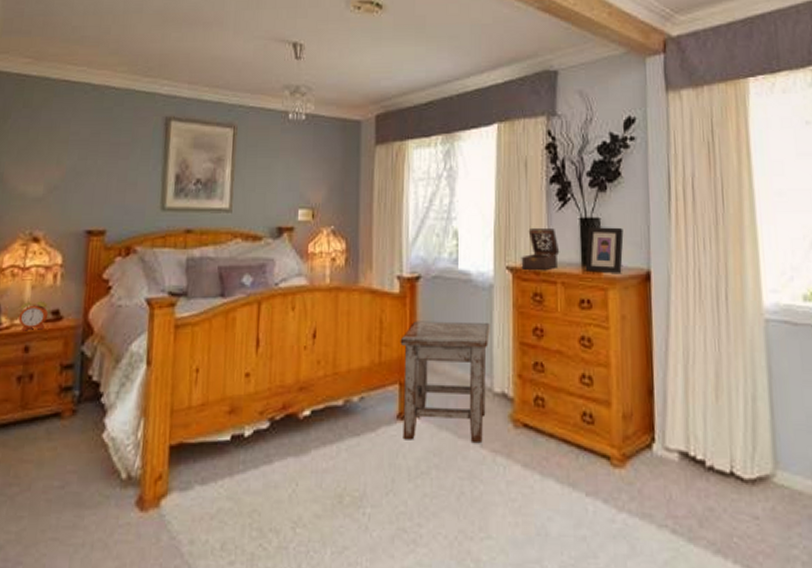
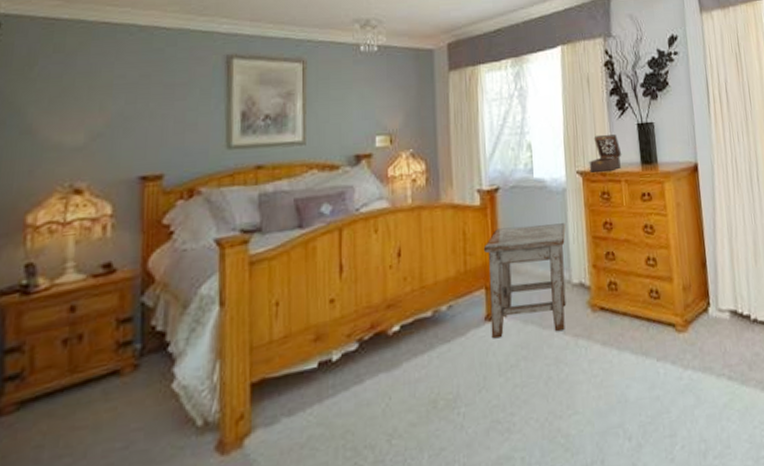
alarm clock: present [18,299,49,331] -> none [60,255,98,290]
picture frame: present [585,227,624,273] -> none [644,129,675,169]

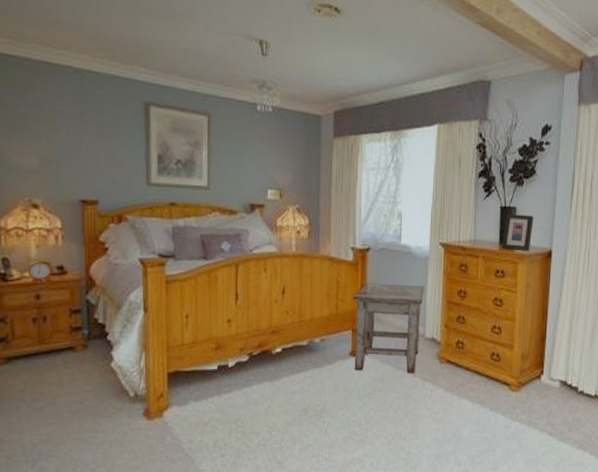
alarm clock: none [60,255,98,290] -> present [28,256,54,282]
jewelry box: present [589,134,622,173] -> none [451,212,483,247]
picture frame: none [644,129,675,169] -> present [501,214,534,251]

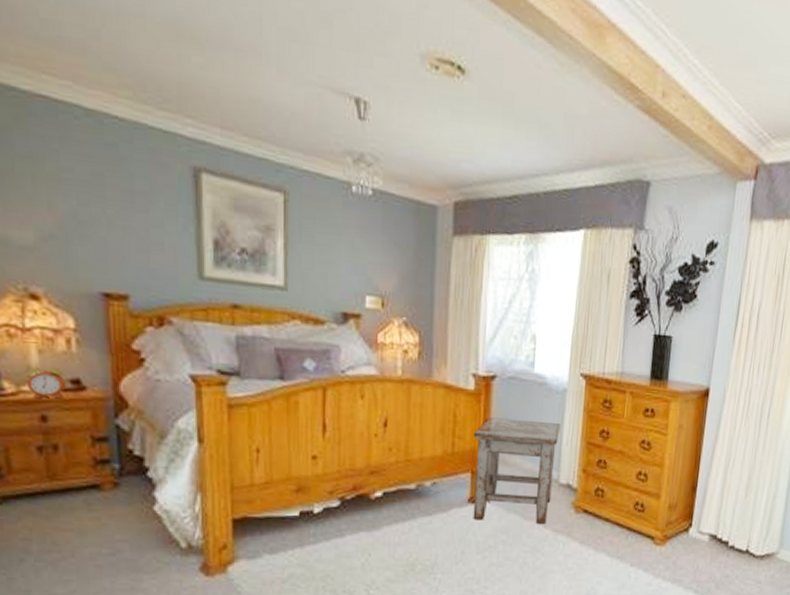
picture frame: present [501,214,534,251] -> none [653,344,692,388]

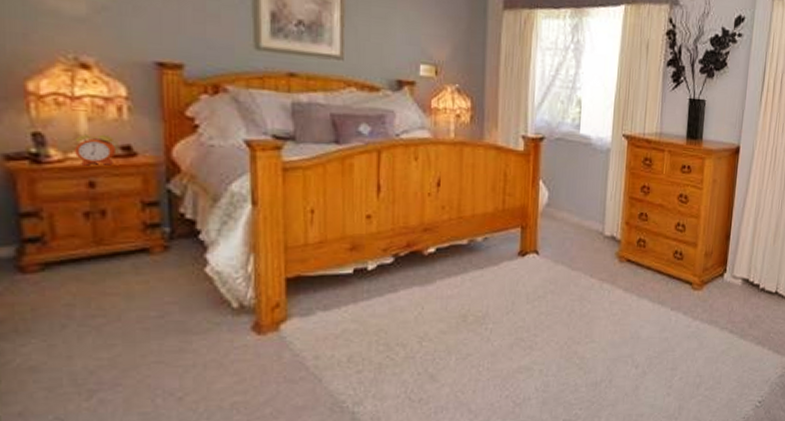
stool: present [473,417,561,525] -> none [523,176,605,274]

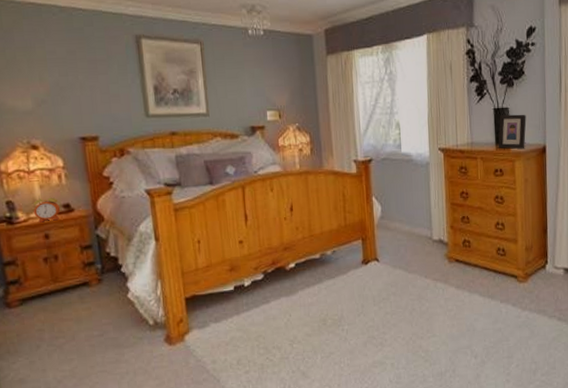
picture frame: none [689,107,723,146] -> present [498,114,526,149]

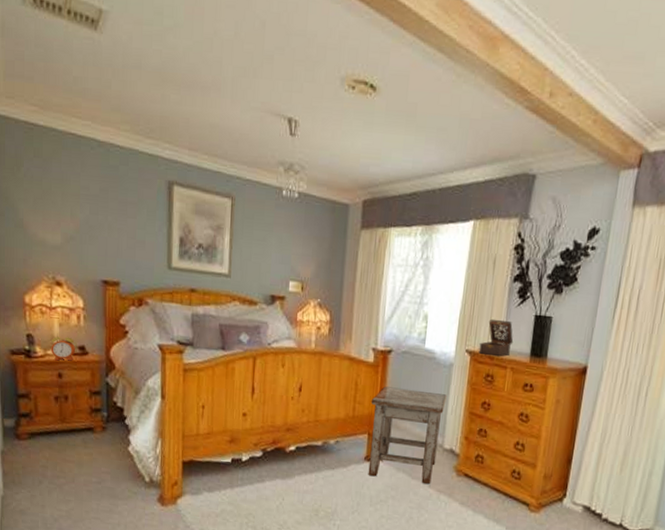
stool: none [360,191,428,278] -> present [368,386,447,485]
jewelry box: none [449,117,479,151] -> present [478,318,514,357]
picture frame: present [498,114,526,149] -> none [532,324,571,365]

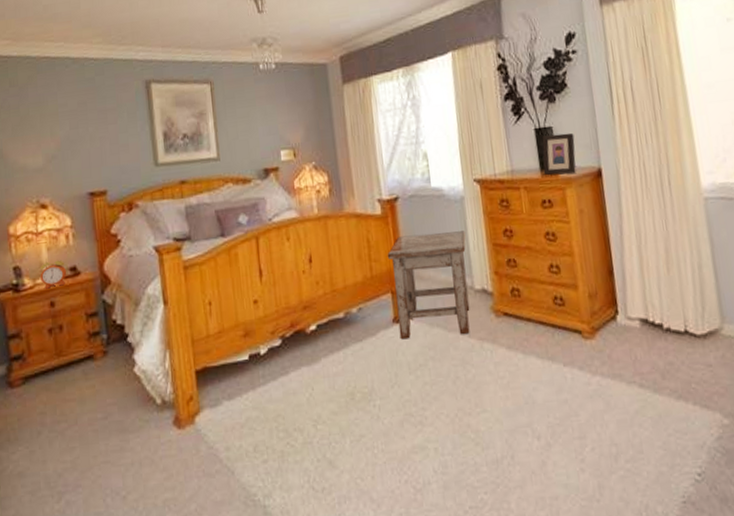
jewelry box: present [478,318,514,357] -> none [486,141,520,181]
picture frame: none [532,324,571,365] -> present [542,133,576,175]

